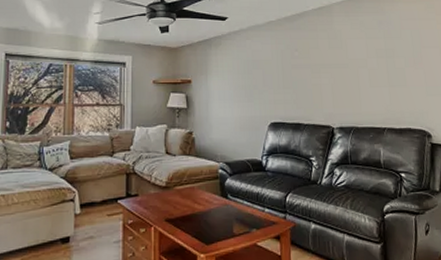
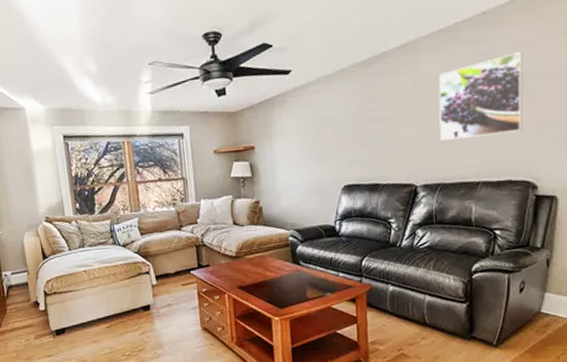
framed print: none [349,24,416,89] -> present [439,52,523,141]

